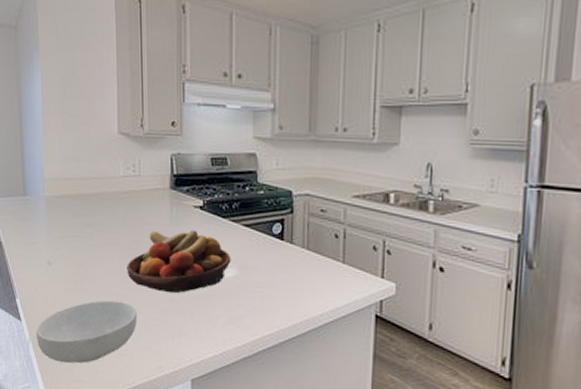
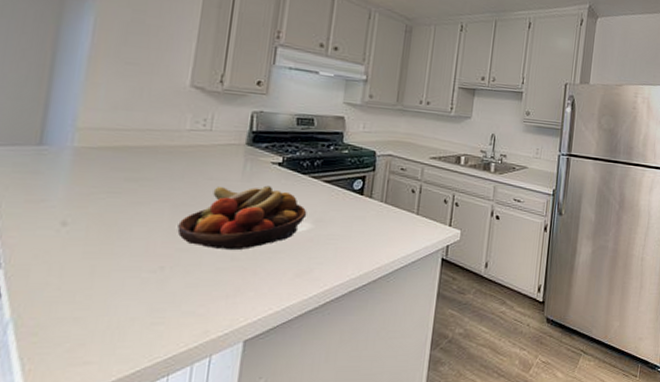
cereal bowl: present [35,300,138,364] -> none [22,263,185,344]

